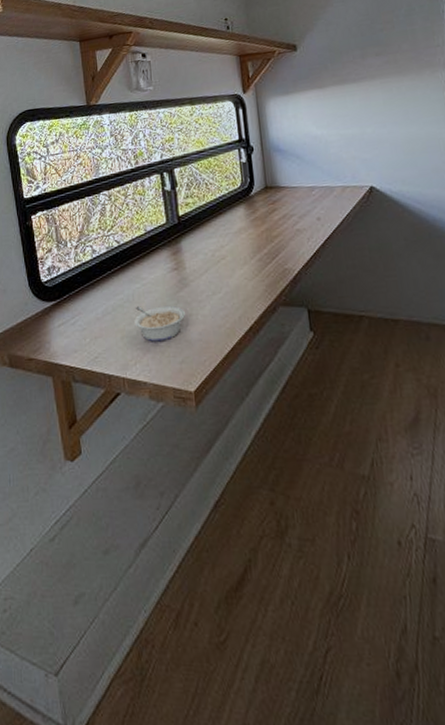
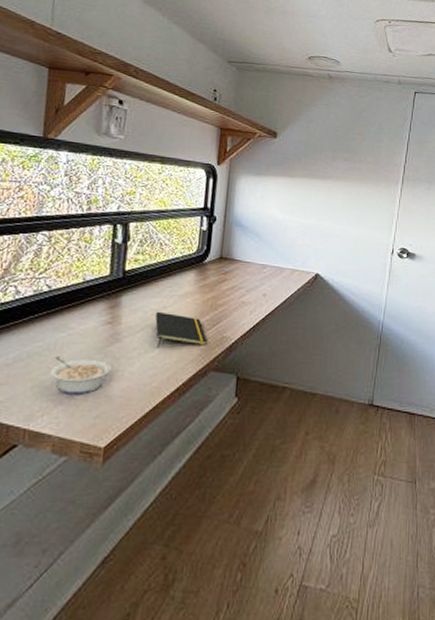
notepad: none [215,251,270,289] -> present [155,311,207,349]

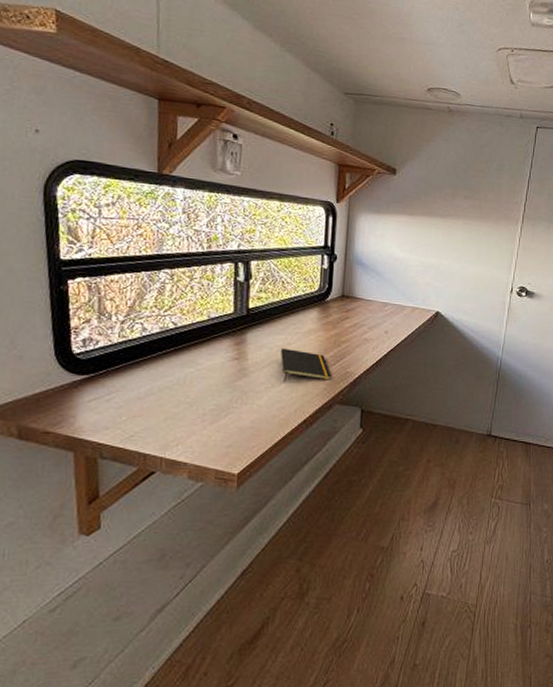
legume: present [50,356,111,395] -> none [182,390,240,426]

